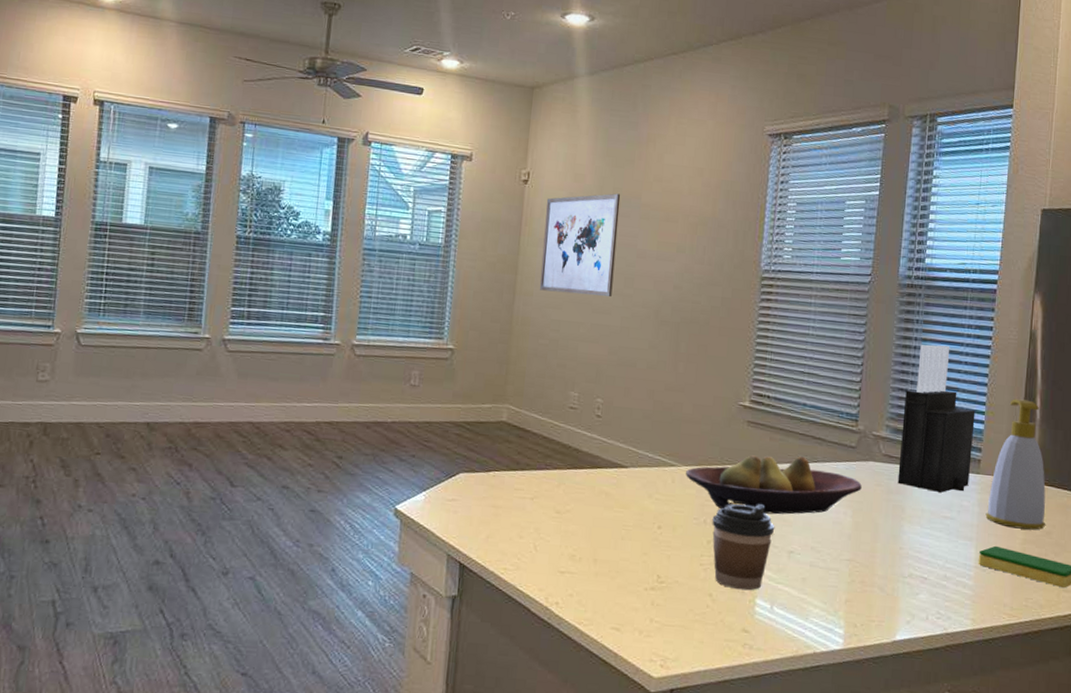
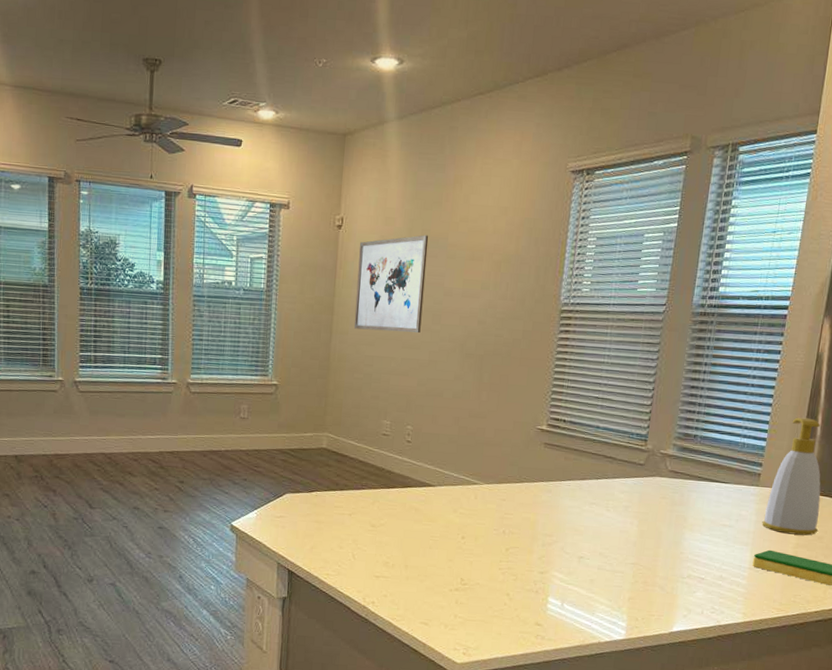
fruit bowl: present [686,455,862,515] -> none [487,473,648,526]
coffee cup: present [712,503,774,591] -> none [510,516,566,591]
knife block: present [897,344,975,493] -> none [681,369,759,504]

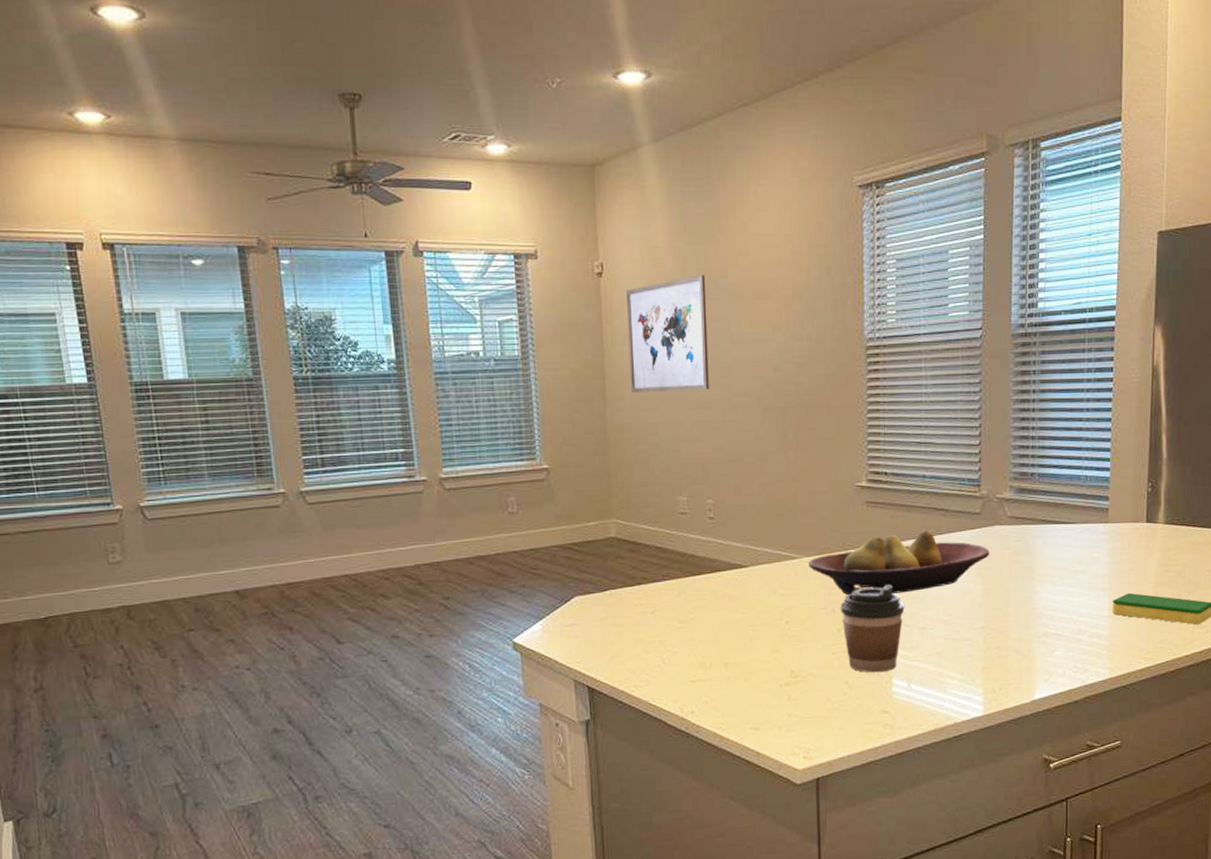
fruit bowl: none [487,473,648,526] -> present [808,530,990,596]
coffee cup: none [510,516,566,591] -> present [840,585,904,673]
soap bottle: present [762,417,821,536] -> none [1116,440,1177,573]

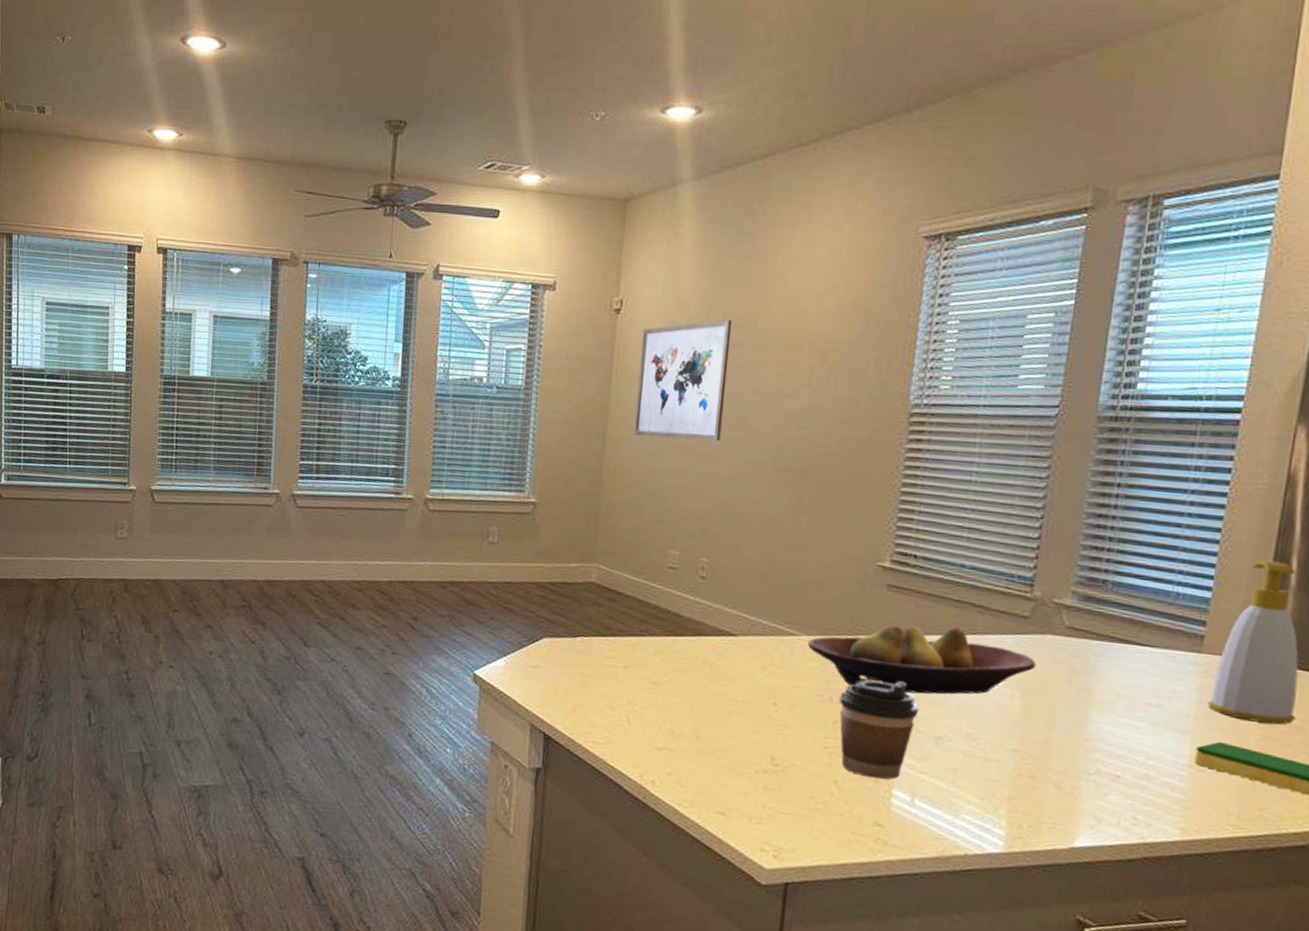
soap bottle: none [1116,440,1177,573] -> present [1207,559,1299,725]

